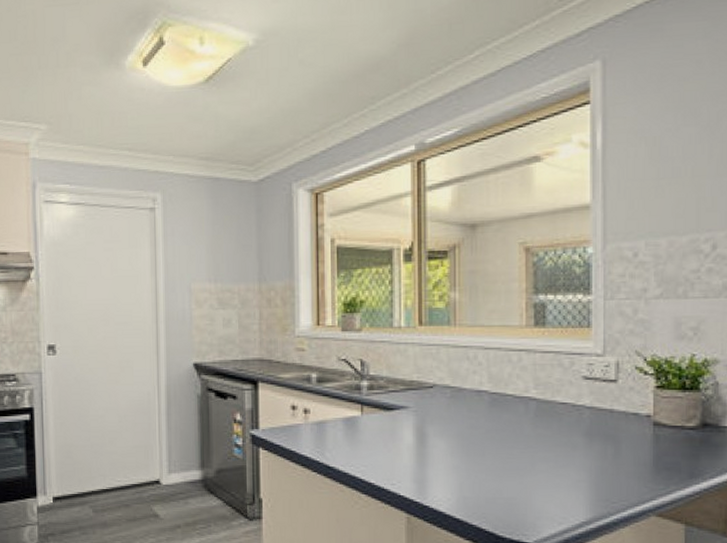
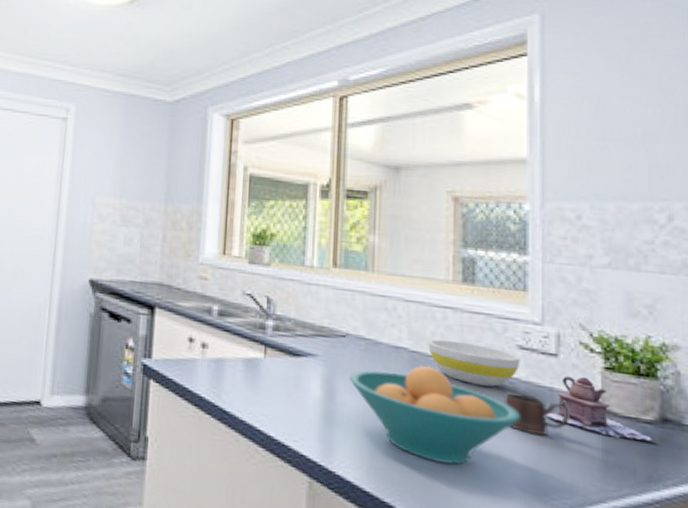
fruit bowl: none [438,404,585,486] -> present [350,365,520,466]
bowl: none [506,379,585,415] -> present [428,339,520,387]
mug: none [572,418,628,452] -> present [504,391,571,436]
teapot: none [607,396,698,445] -> present [546,376,657,443]

